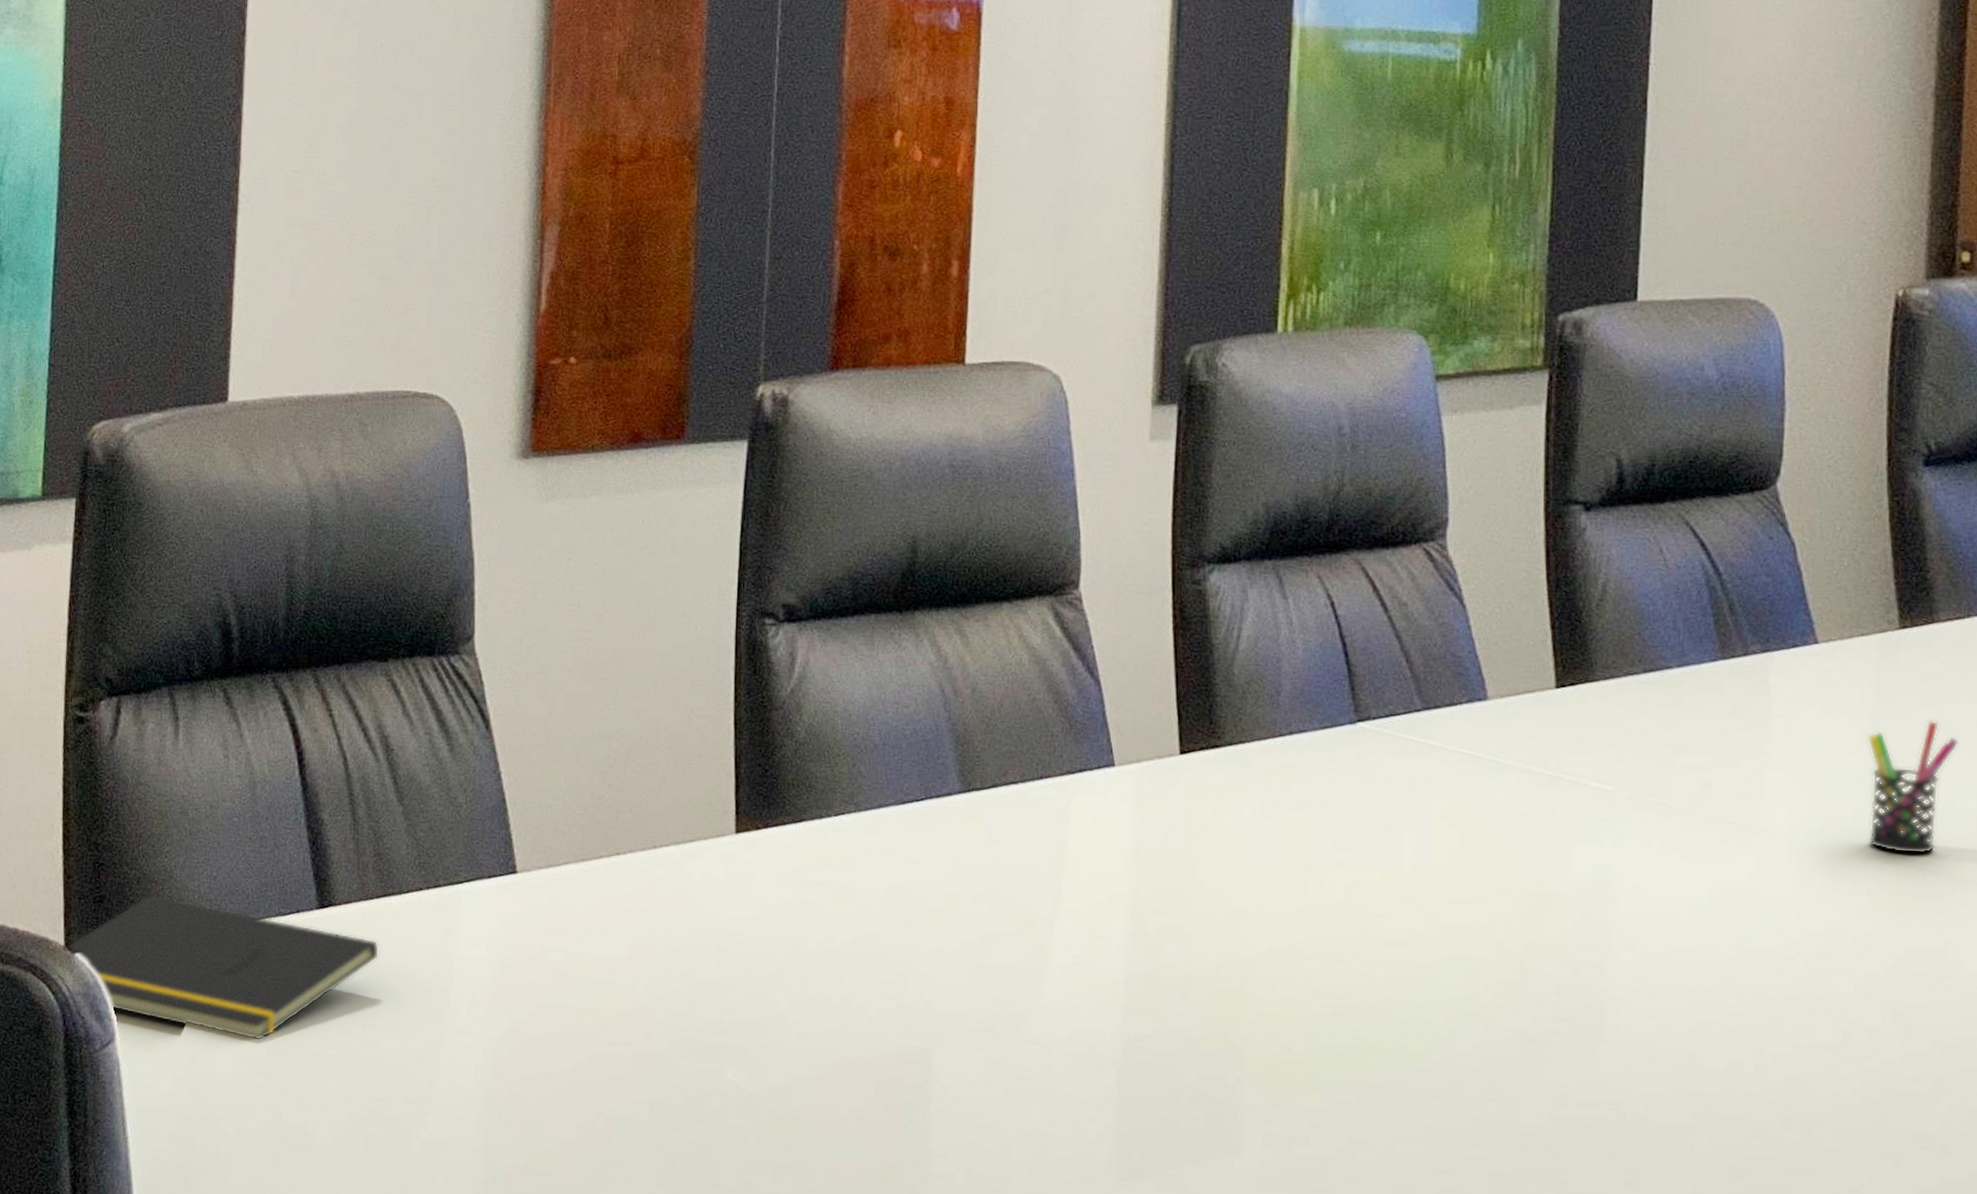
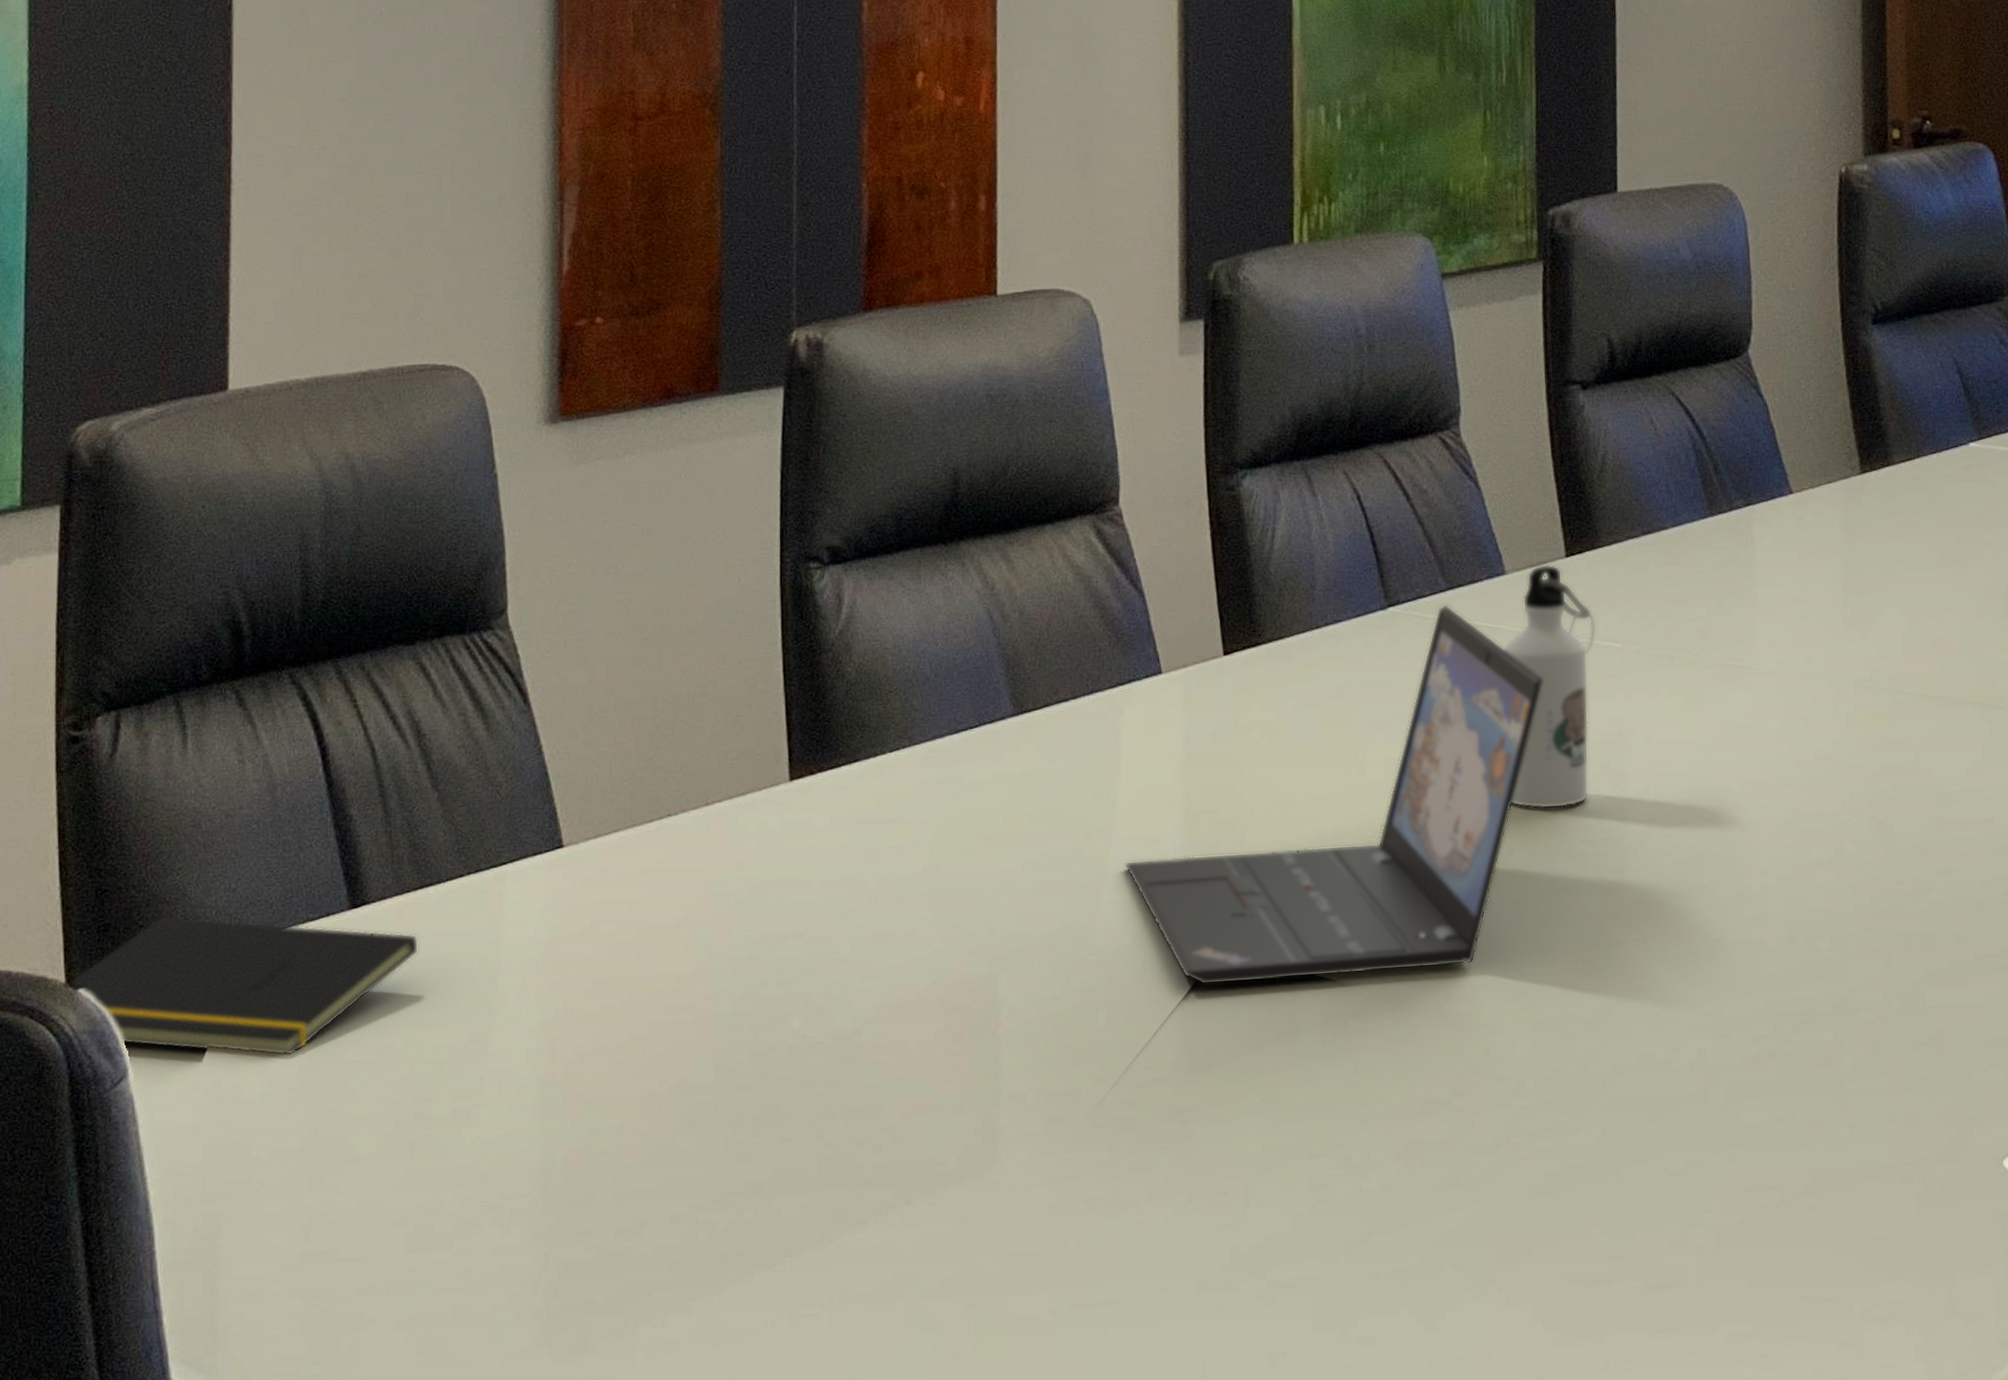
laptop: none [1065,725,1523,1104] -> present [1124,604,1543,986]
water bottle: none [1480,693,1586,954] -> present [1502,564,1597,809]
pen holder: present [1866,720,1959,855] -> none [1839,553,1917,678]

